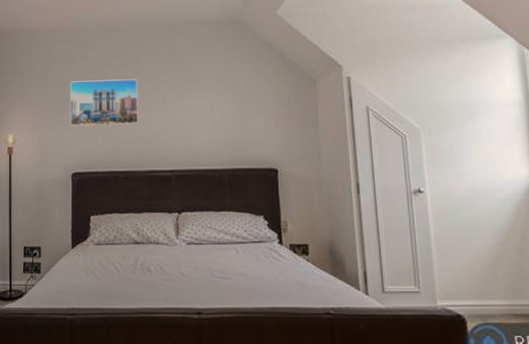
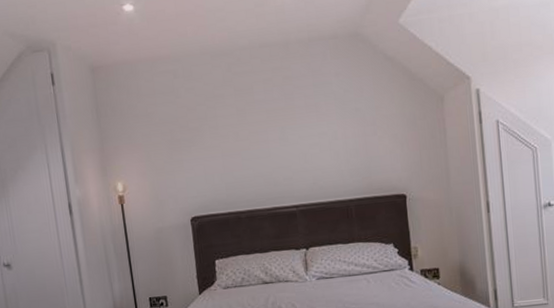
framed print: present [69,79,139,126] -> none [177,109,258,168]

